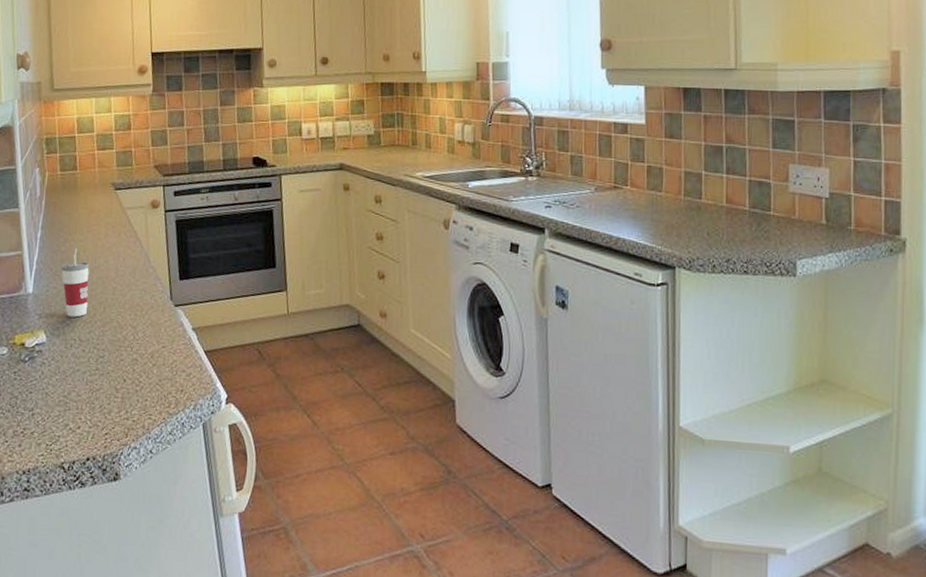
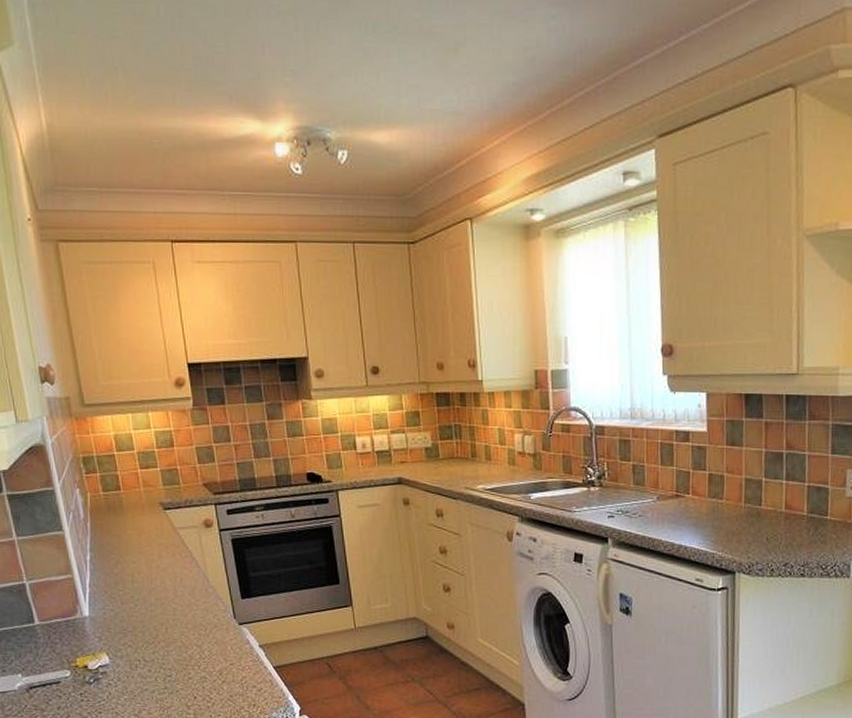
cup: present [61,248,90,317] -> none [116,570,149,639]

